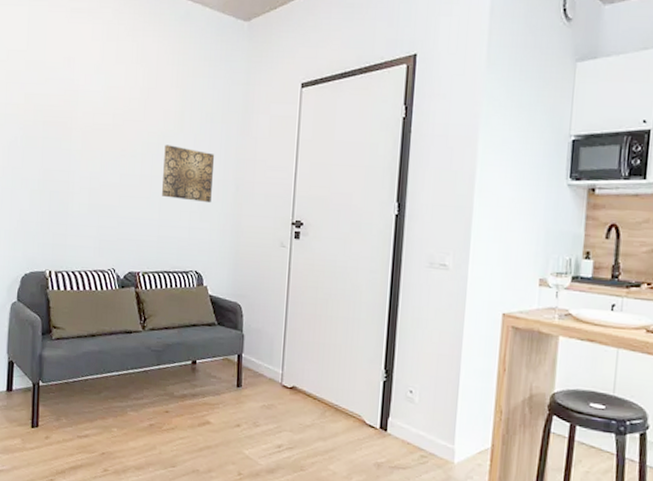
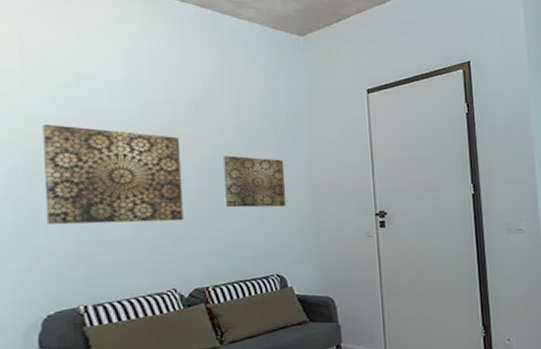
wall art: none [31,101,133,205] -> present [42,124,184,225]

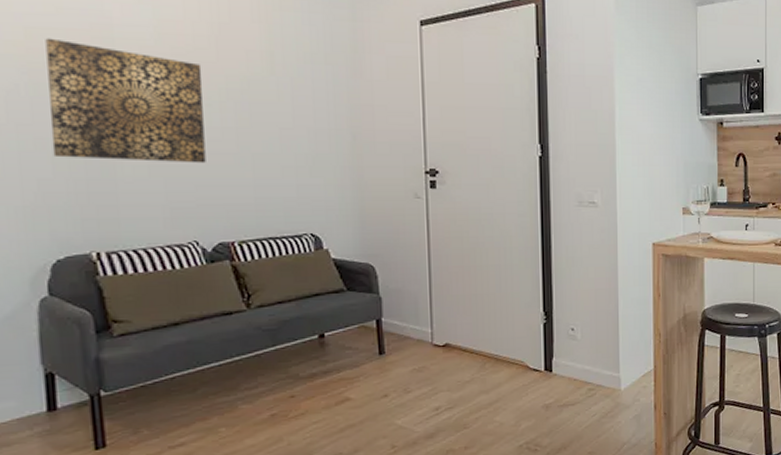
wall art: present [223,155,286,208] -> none [251,90,322,156]

